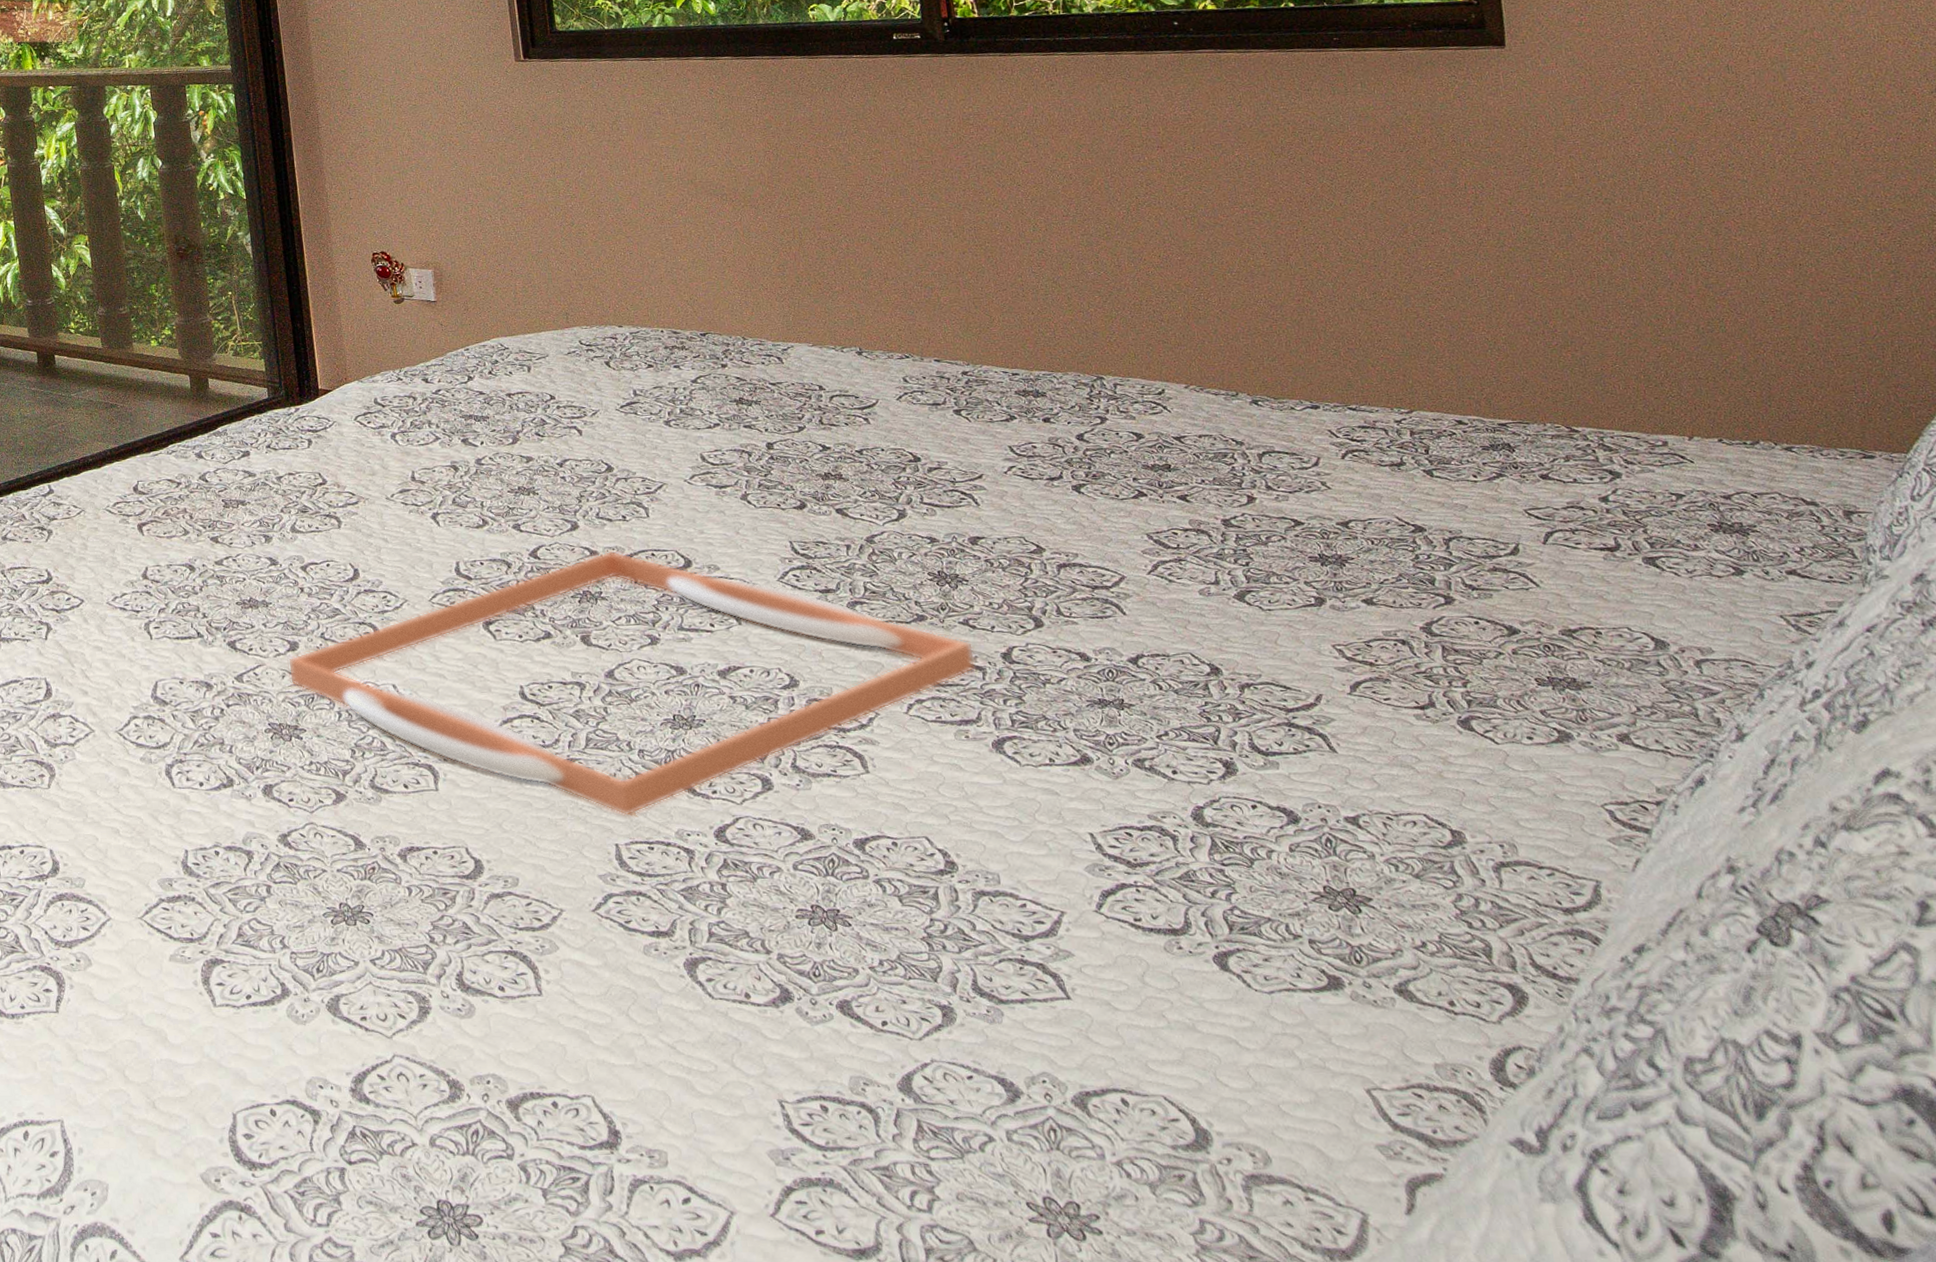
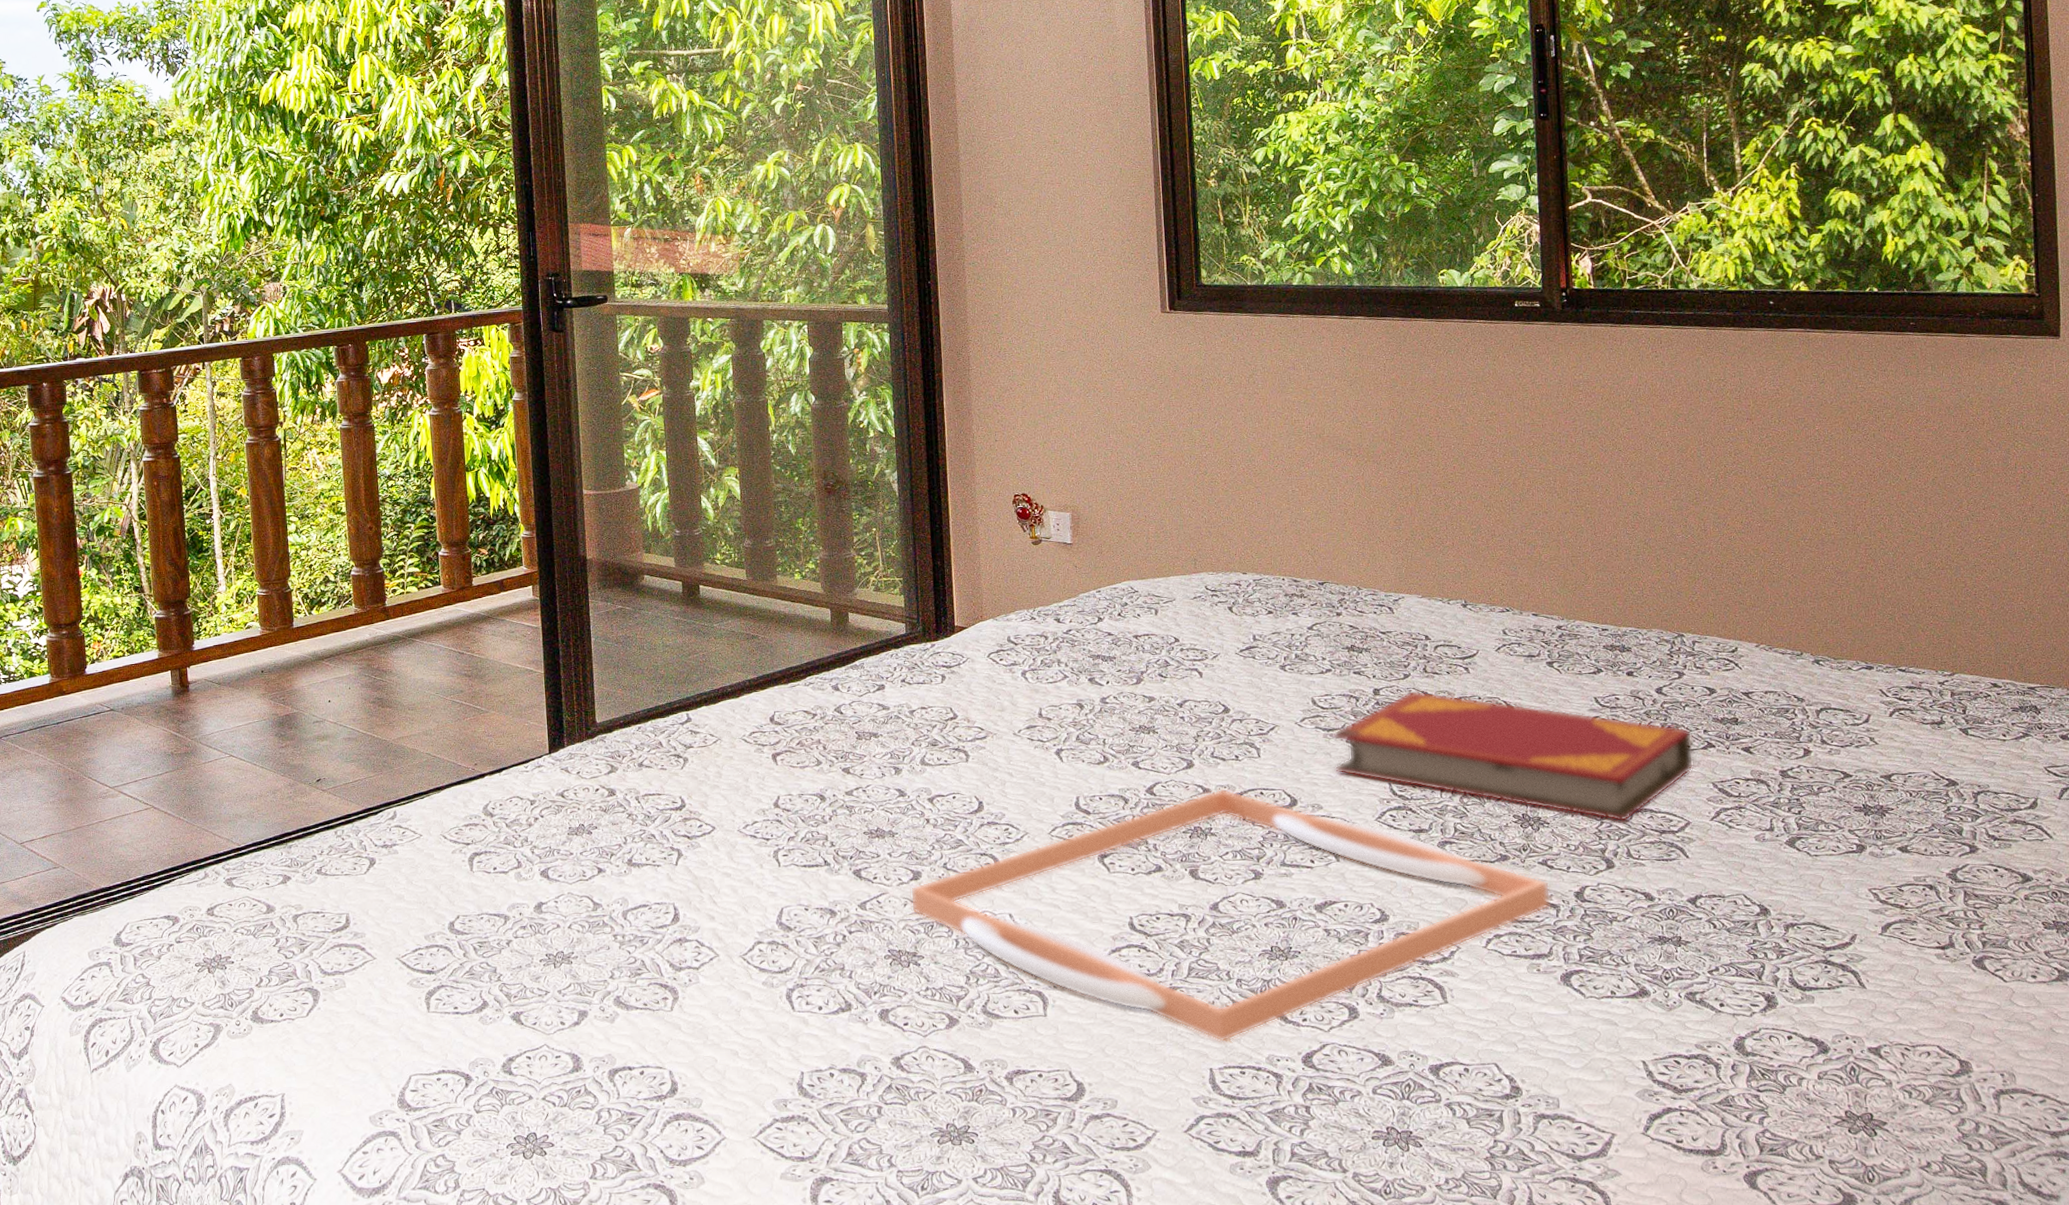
hardback book: none [725,443,1125,578] -> present [1332,690,1694,822]

